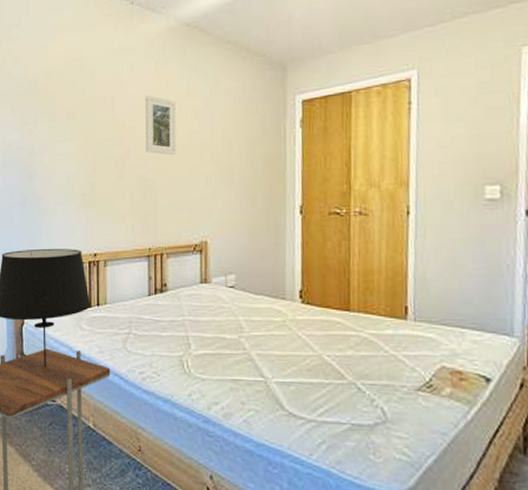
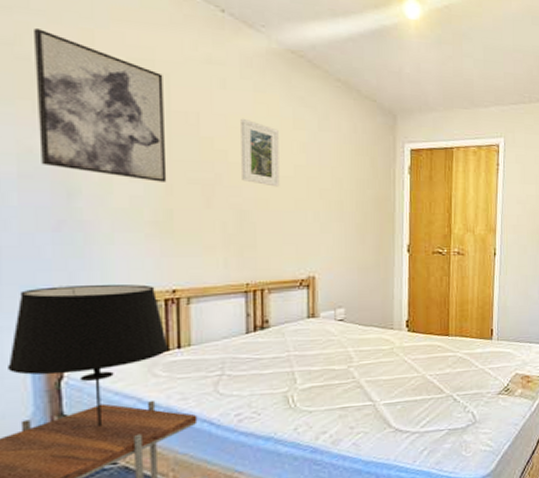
wall art: none [12,51,91,161] -> present [32,29,167,182]

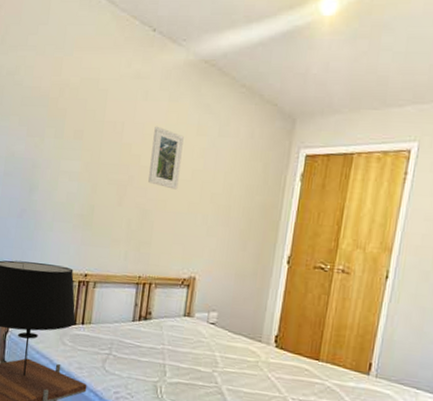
wall art: present [32,29,167,182] -> none [18,61,103,182]

